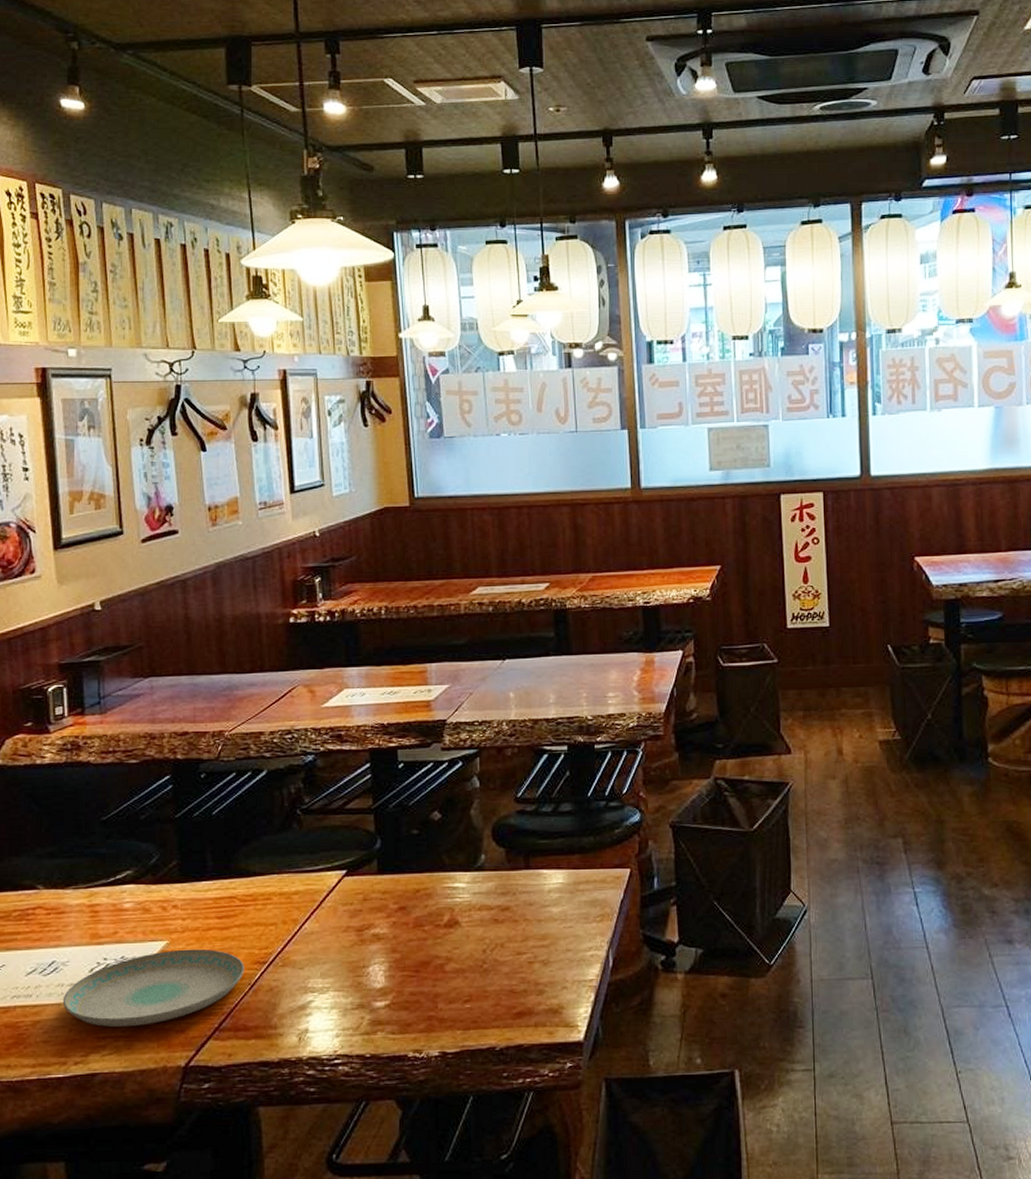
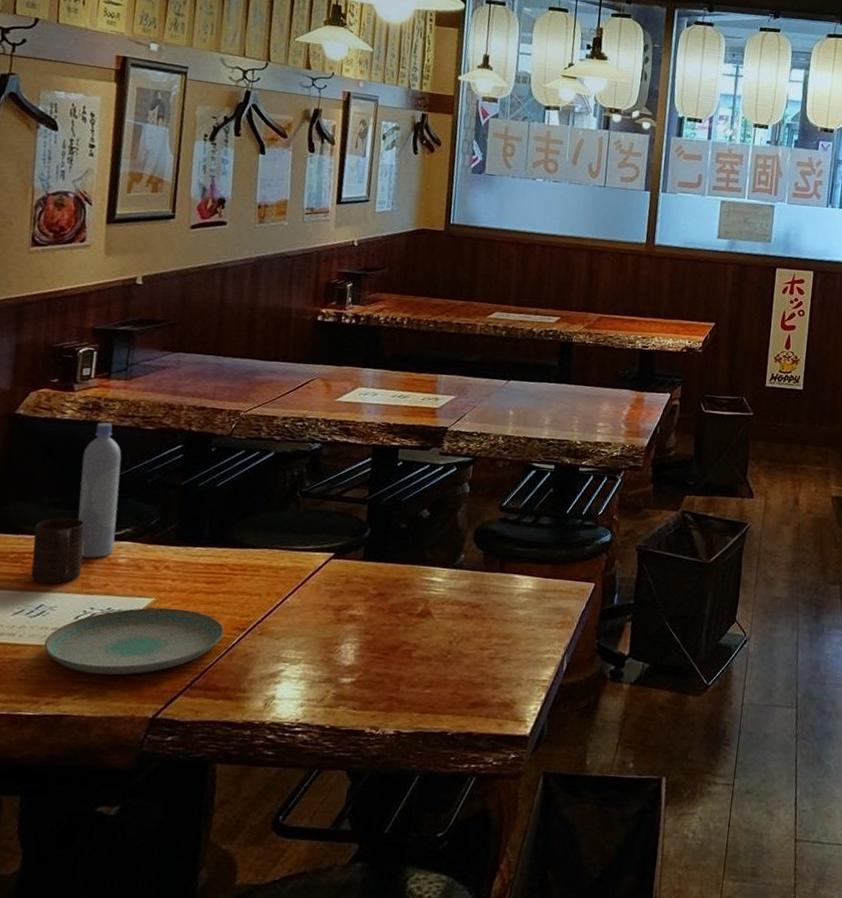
cup: none [33,866,88,939] -> present [31,517,85,584]
bottle: none [70,762,117,906] -> present [78,422,122,558]

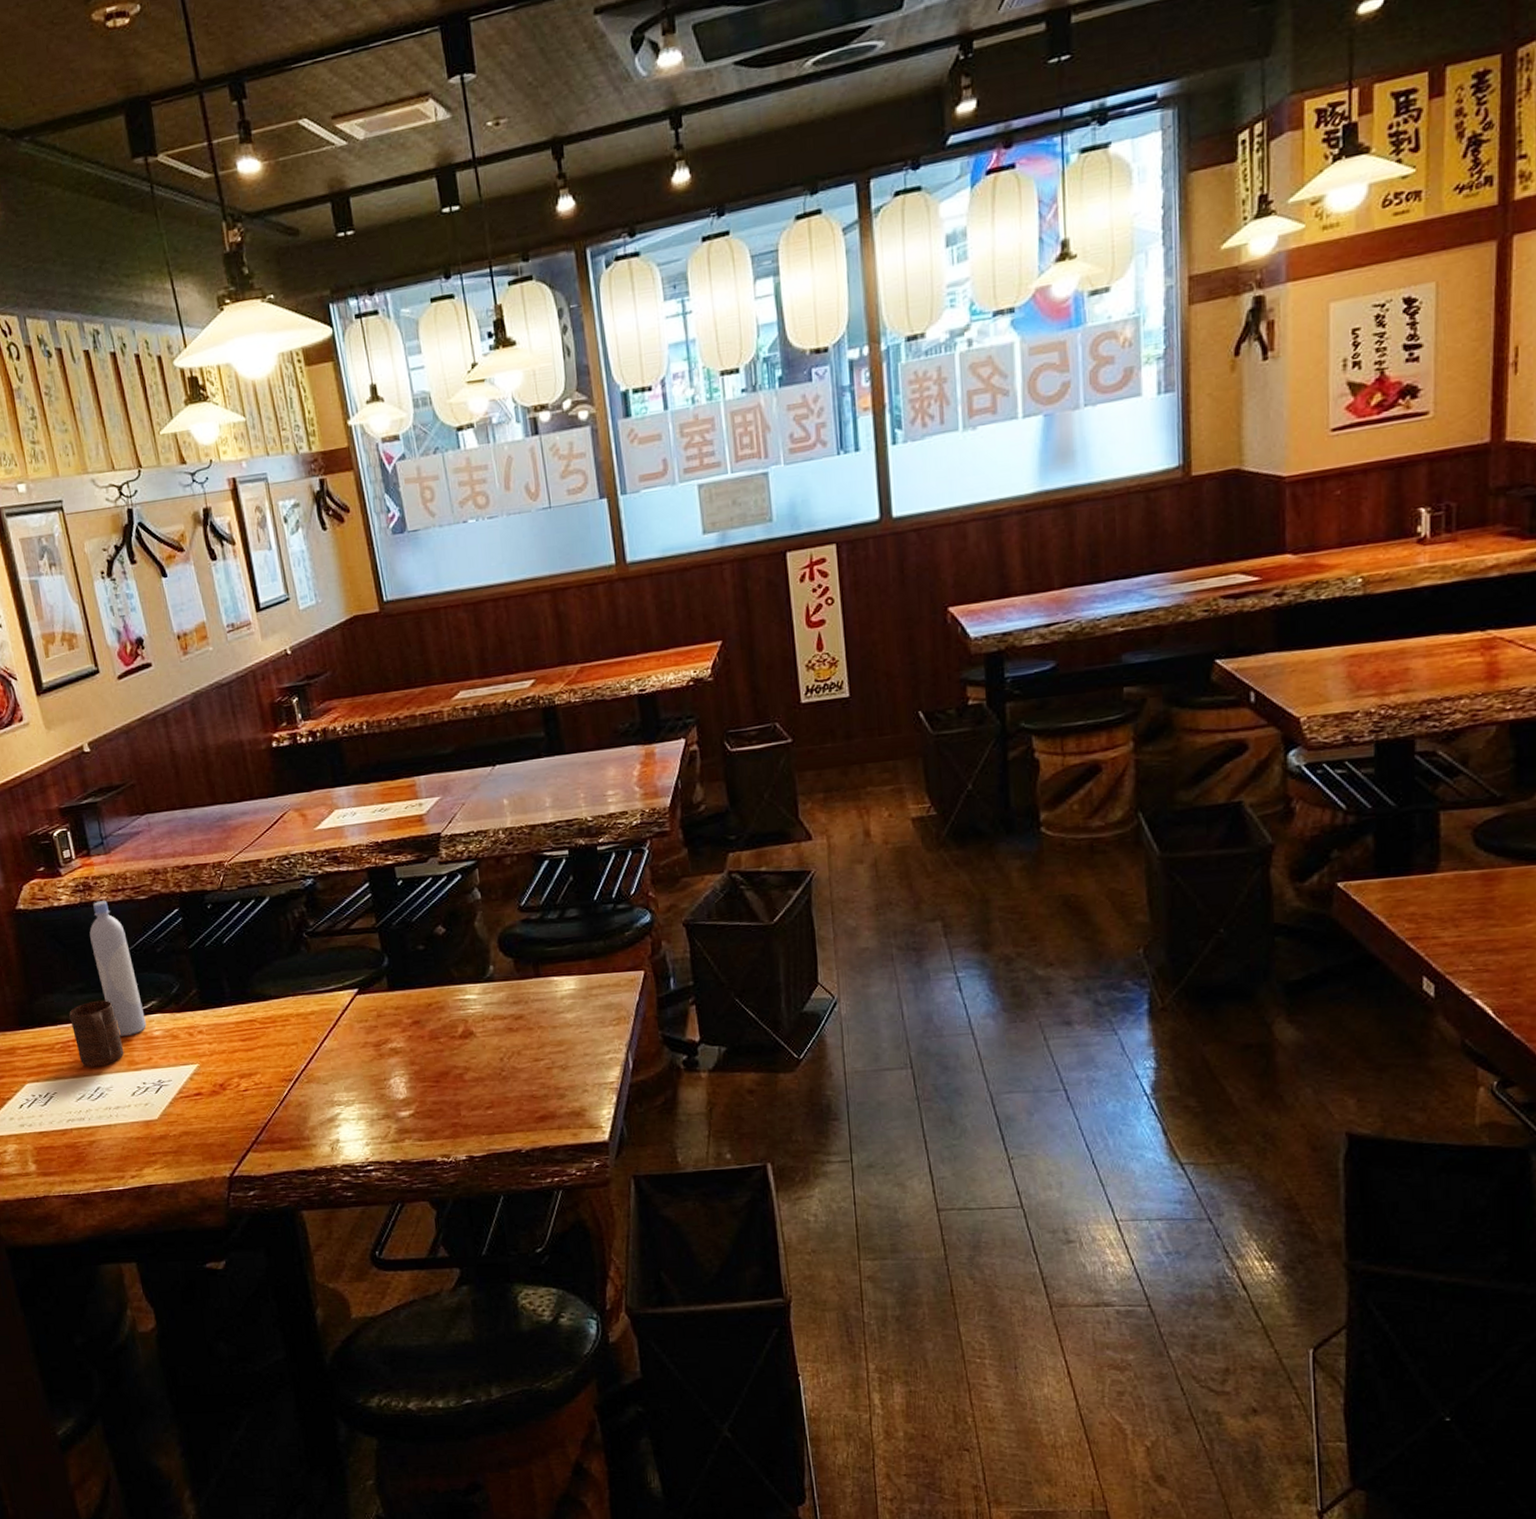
plate: present [43,607,225,675] -> none [112,1070,273,1144]

